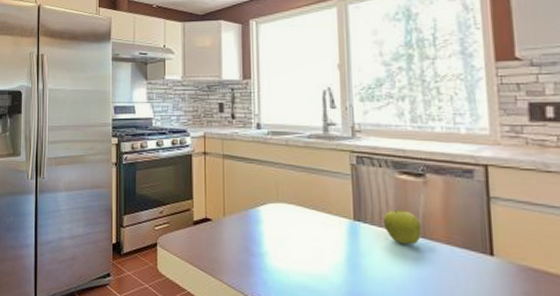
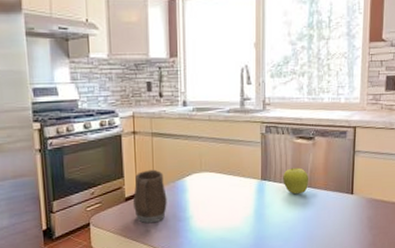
mug: none [201,193,239,254] -> present [132,169,167,224]

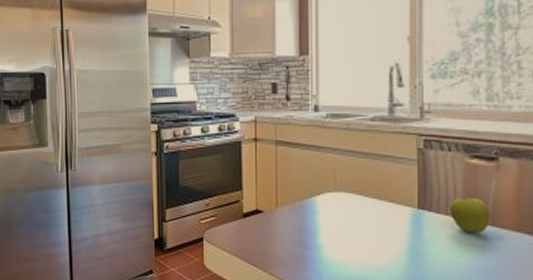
mug: present [132,169,167,224] -> none [251,183,292,247]

